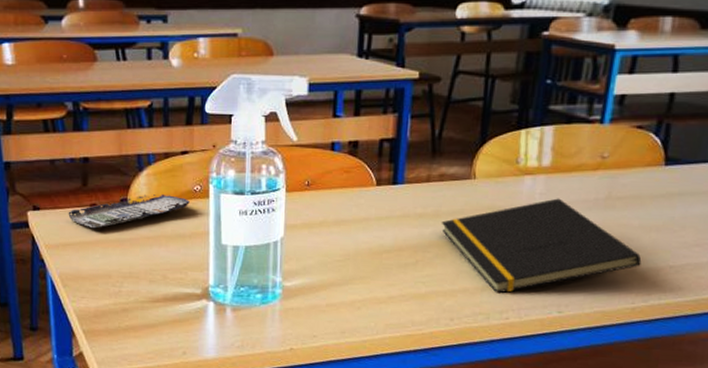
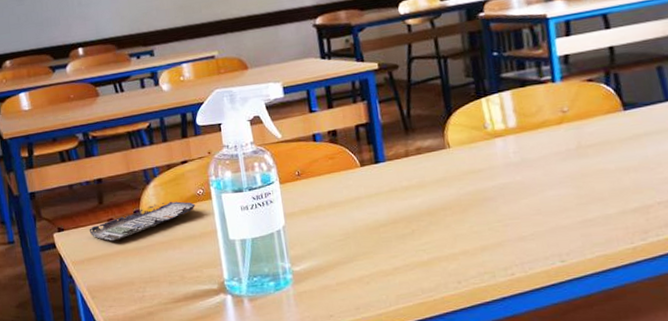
notepad: present [441,198,642,294] -> none [427,154,629,251]

